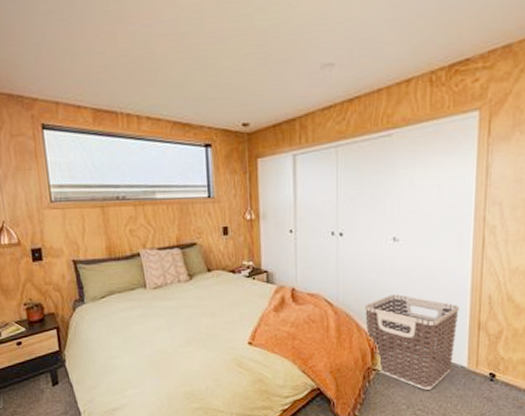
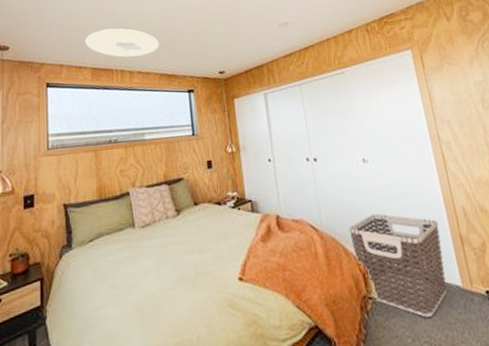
ceiling light: none [82,57,172,97] -> present [85,28,159,58]

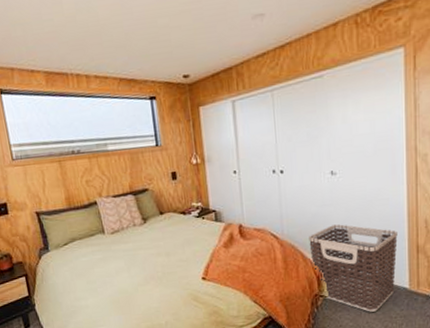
ceiling light: present [85,28,159,58] -> none [33,23,116,59]

